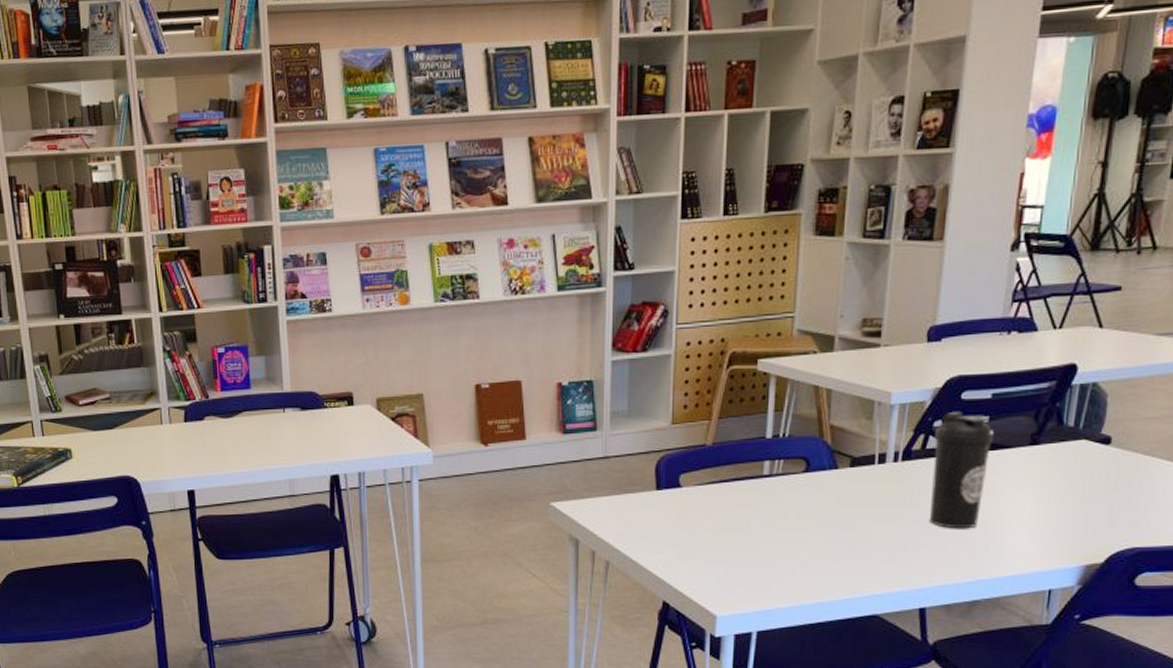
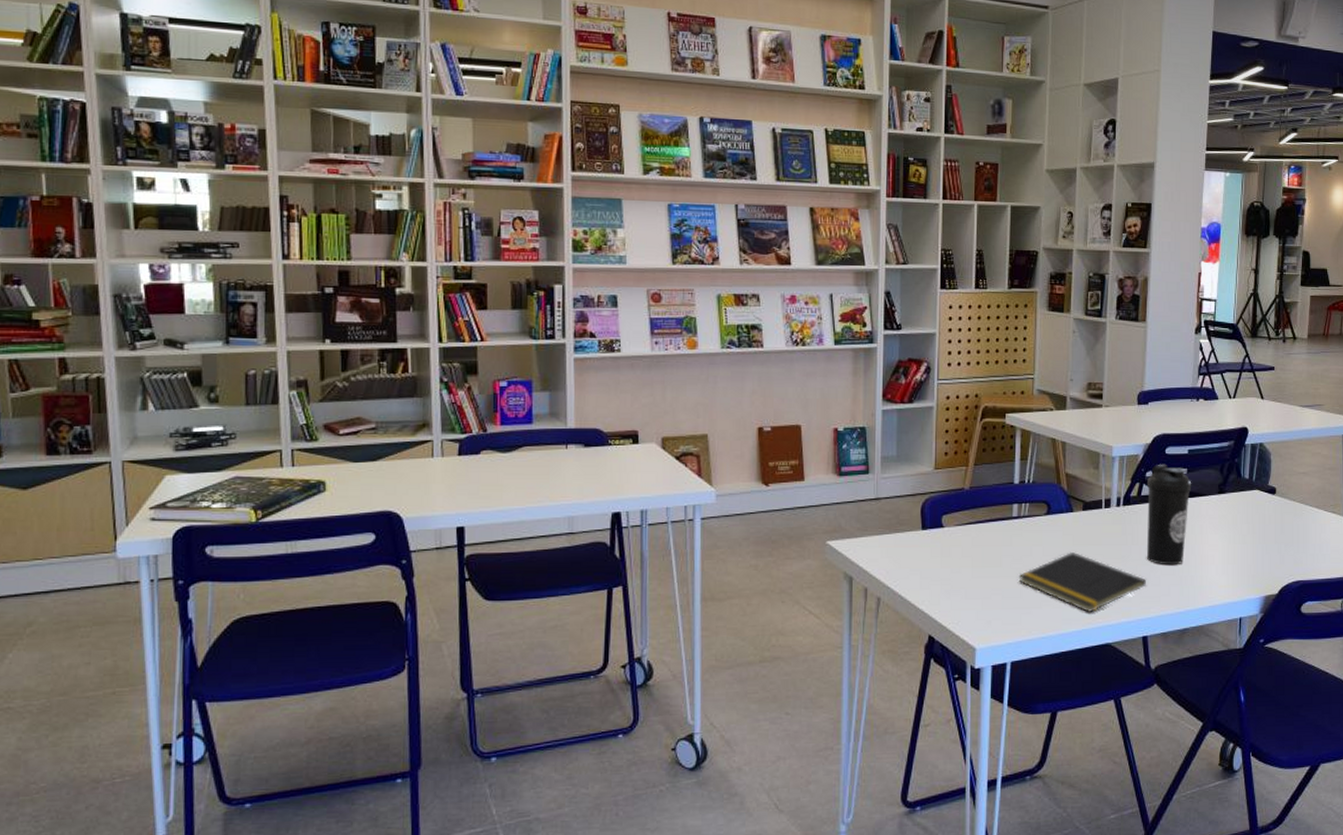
notepad: none [768,513,927,581] -> present [1018,551,1146,613]

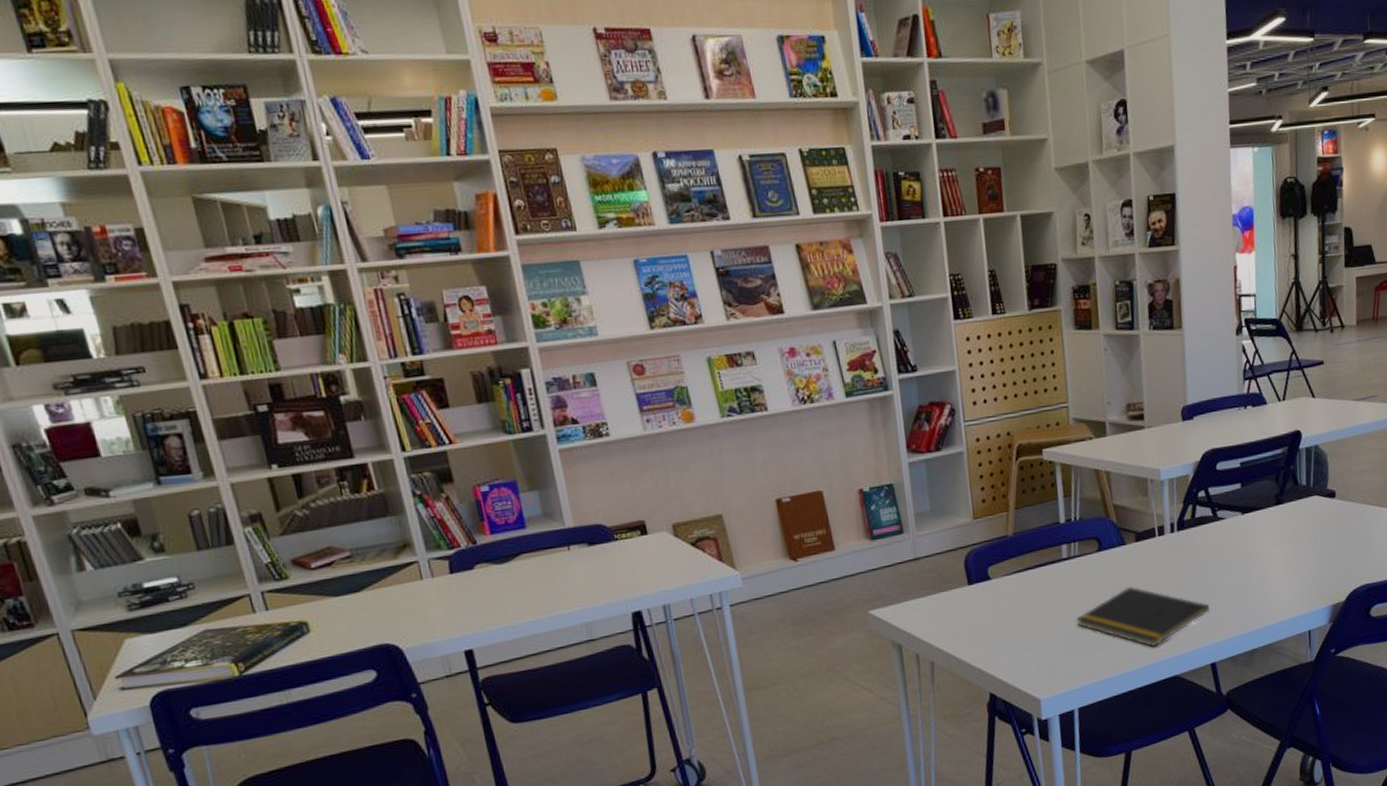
water bottle: present [1146,465,1192,566] -> none [1200,482,1248,587]

